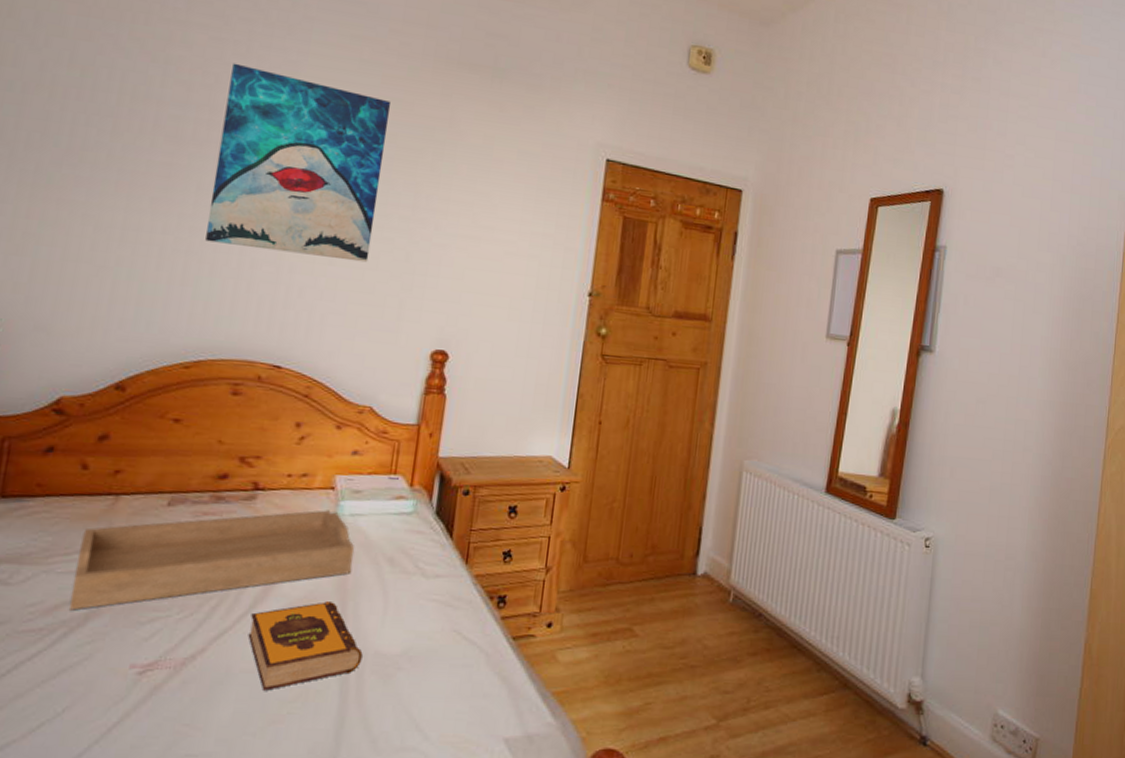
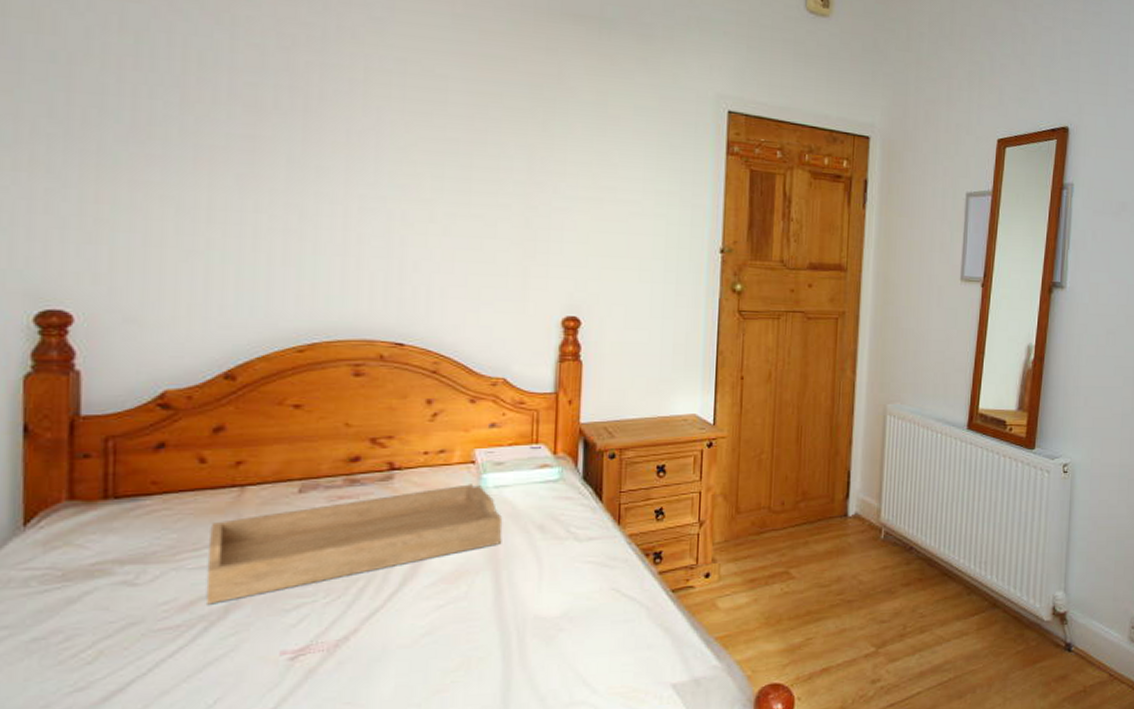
wall art: present [205,63,391,263] -> none [303,22,493,231]
hardback book: present [248,600,363,691] -> none [401,571,522,663]

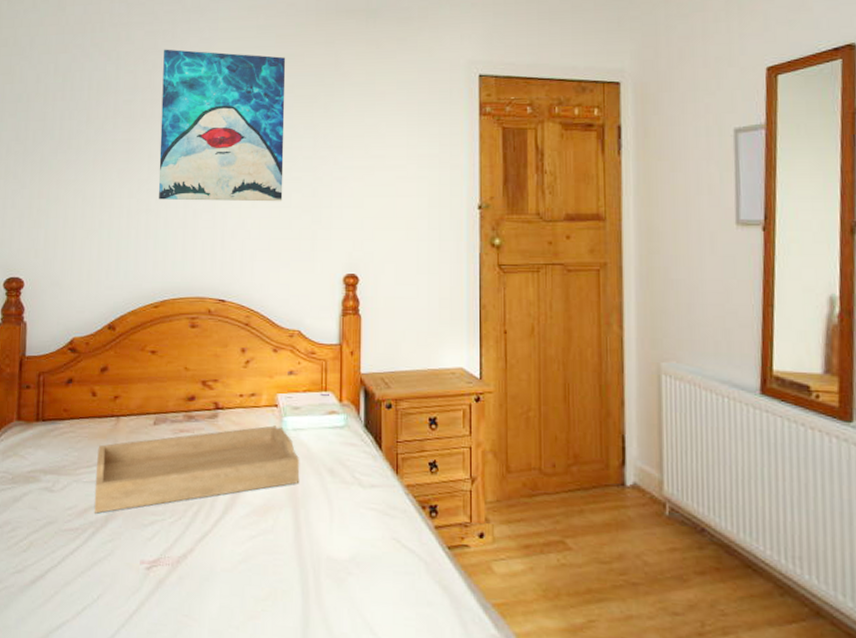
wall art: none [303,22,493,231] -> present [159,49,286,202]

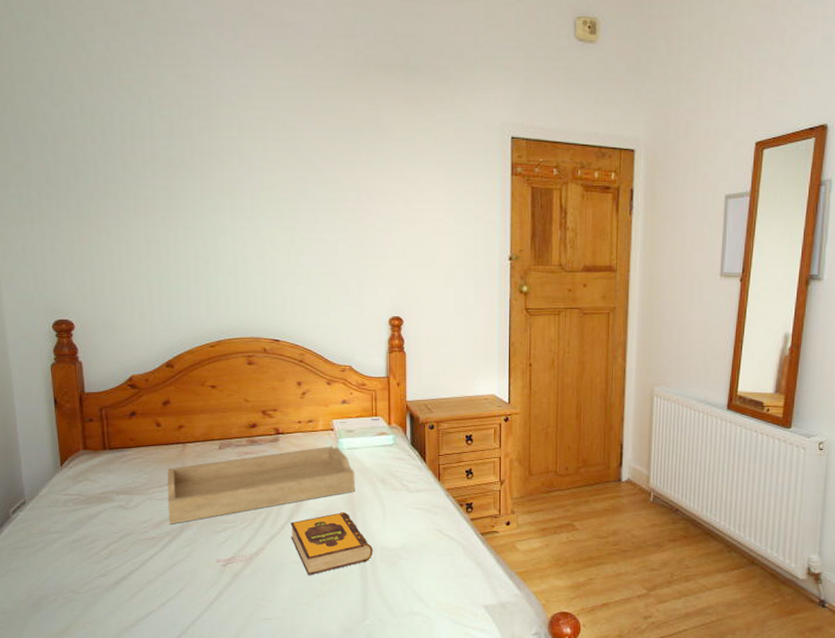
wall art: present [159,49,286,202] -> none [199,95,330,251]
hardback book: none [224,508,317,589] -> present [290,511,373,575]

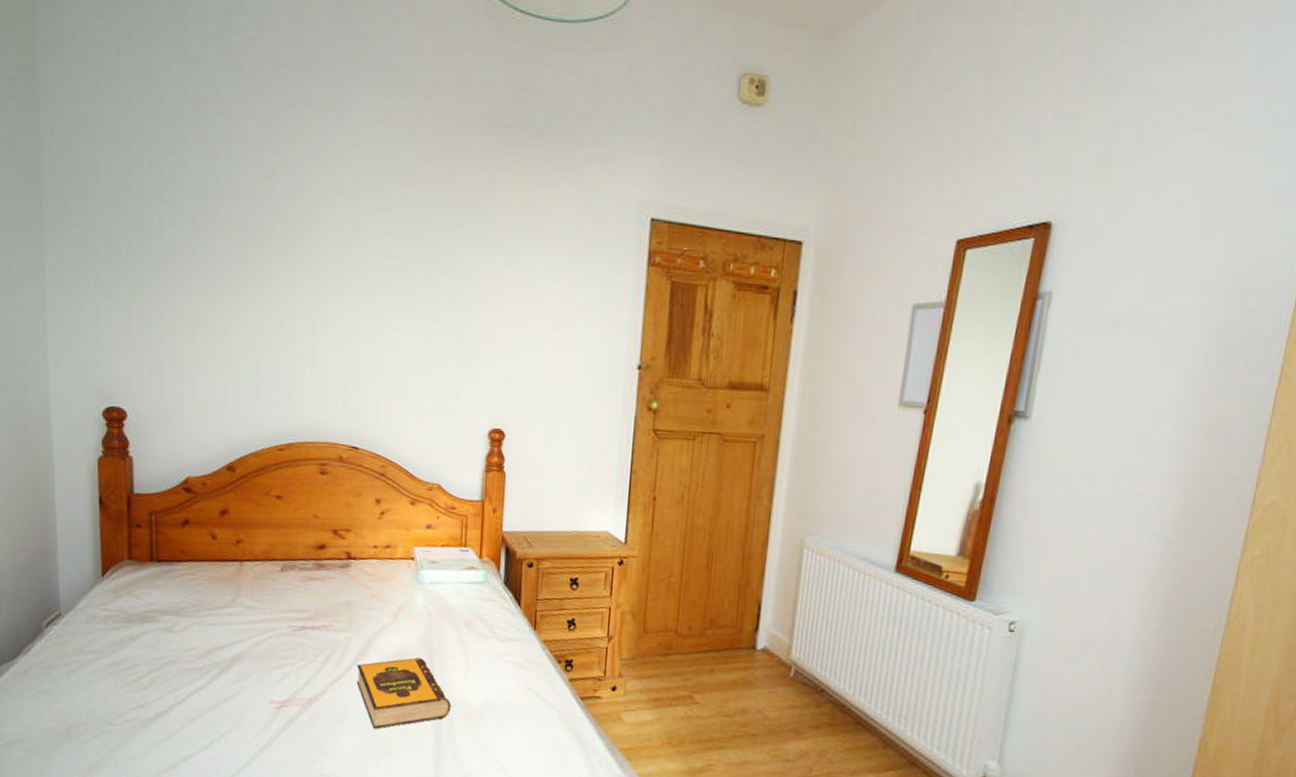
serving tray: present [167,446,355,525] -> none [218,578,435,655]

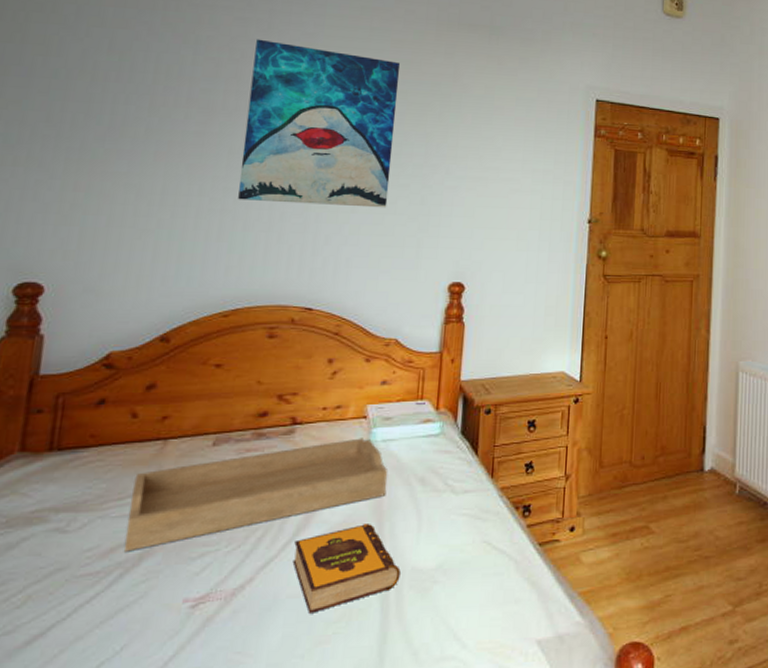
serving tray: none [218,578,435,655] -> present [123,438,387,552]
wall art: none [281,150,432,345] -> present [238,39,400,208]

